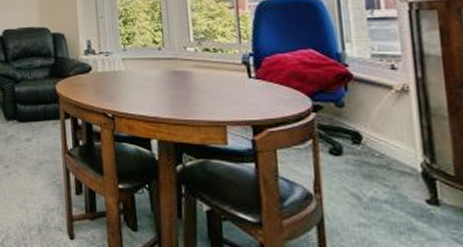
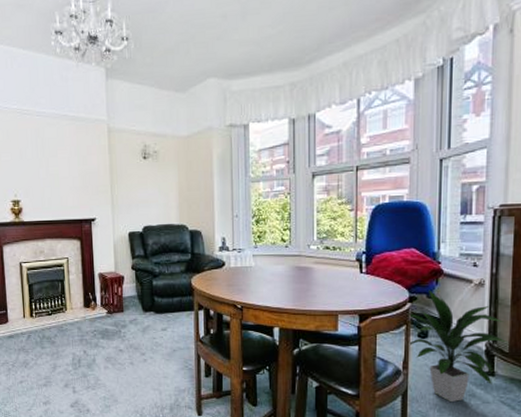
indoor plant: none [313,97,451,238] -> present [408,290,507,403]

